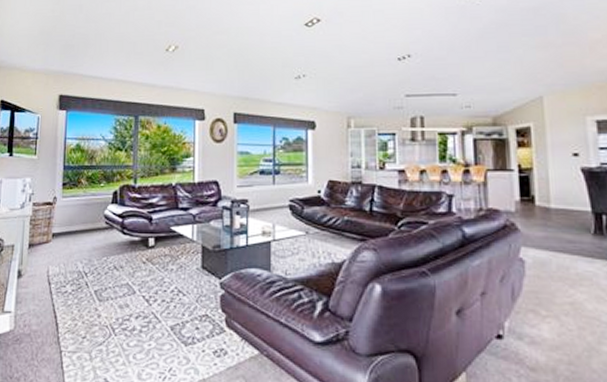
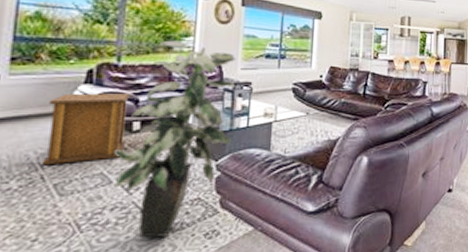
side table: none [86,212,145,274] -> present [42,93,130,166]
indoor plant: none [135,161,234,349] -> present [113,40,236,239]

